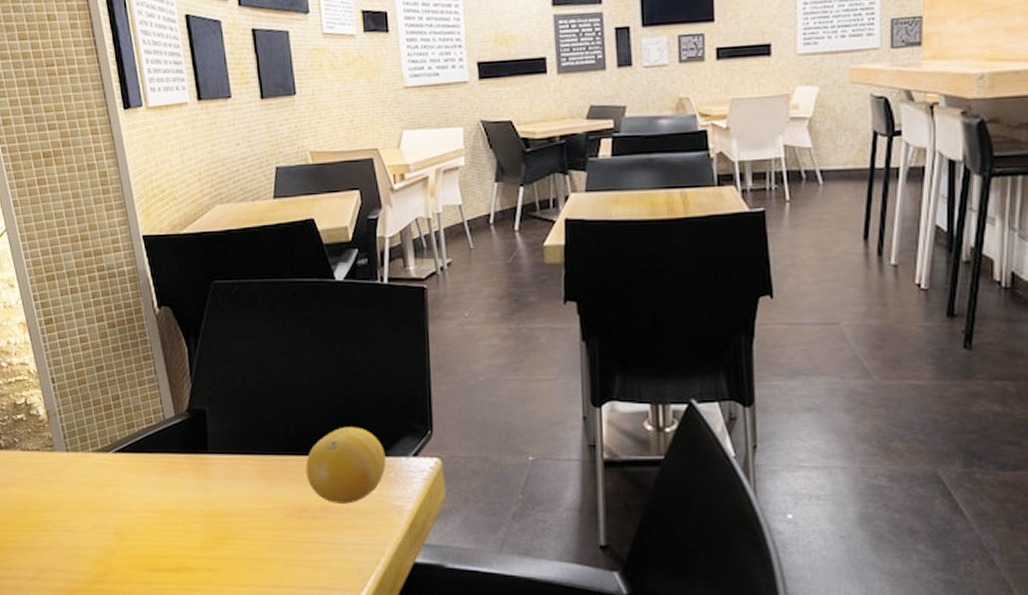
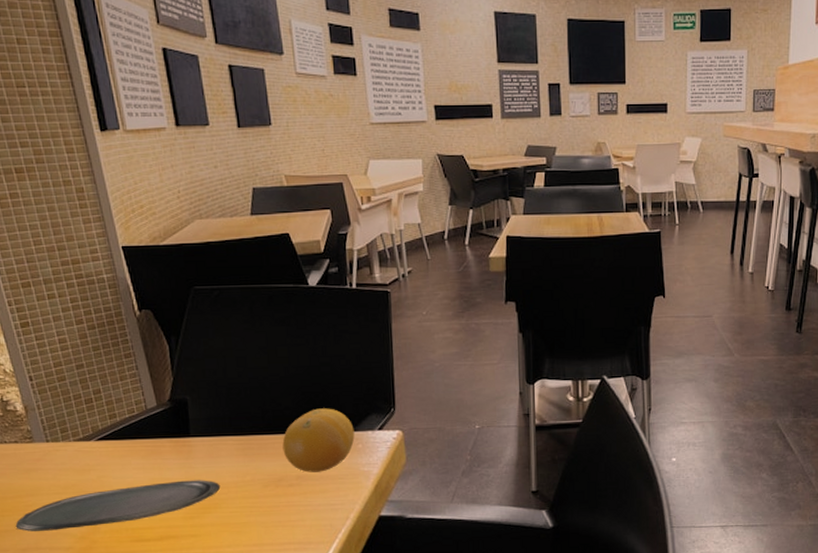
oval tray: none [35,504,239,551] -> present [15,480,221,531]

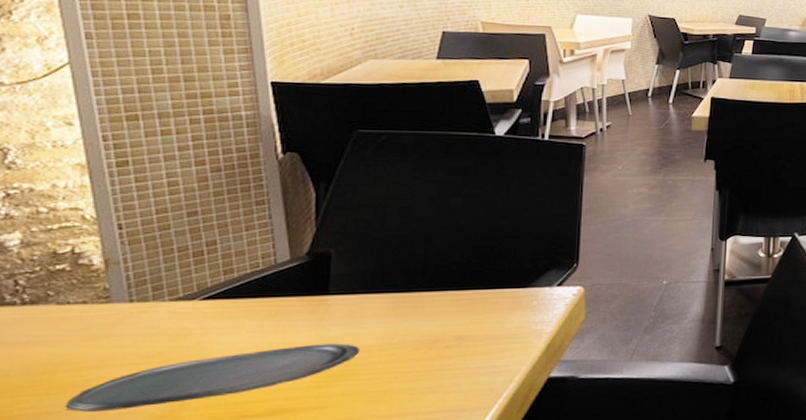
fruit: present [282,408,355,473] -> none [443,263,530,333]

